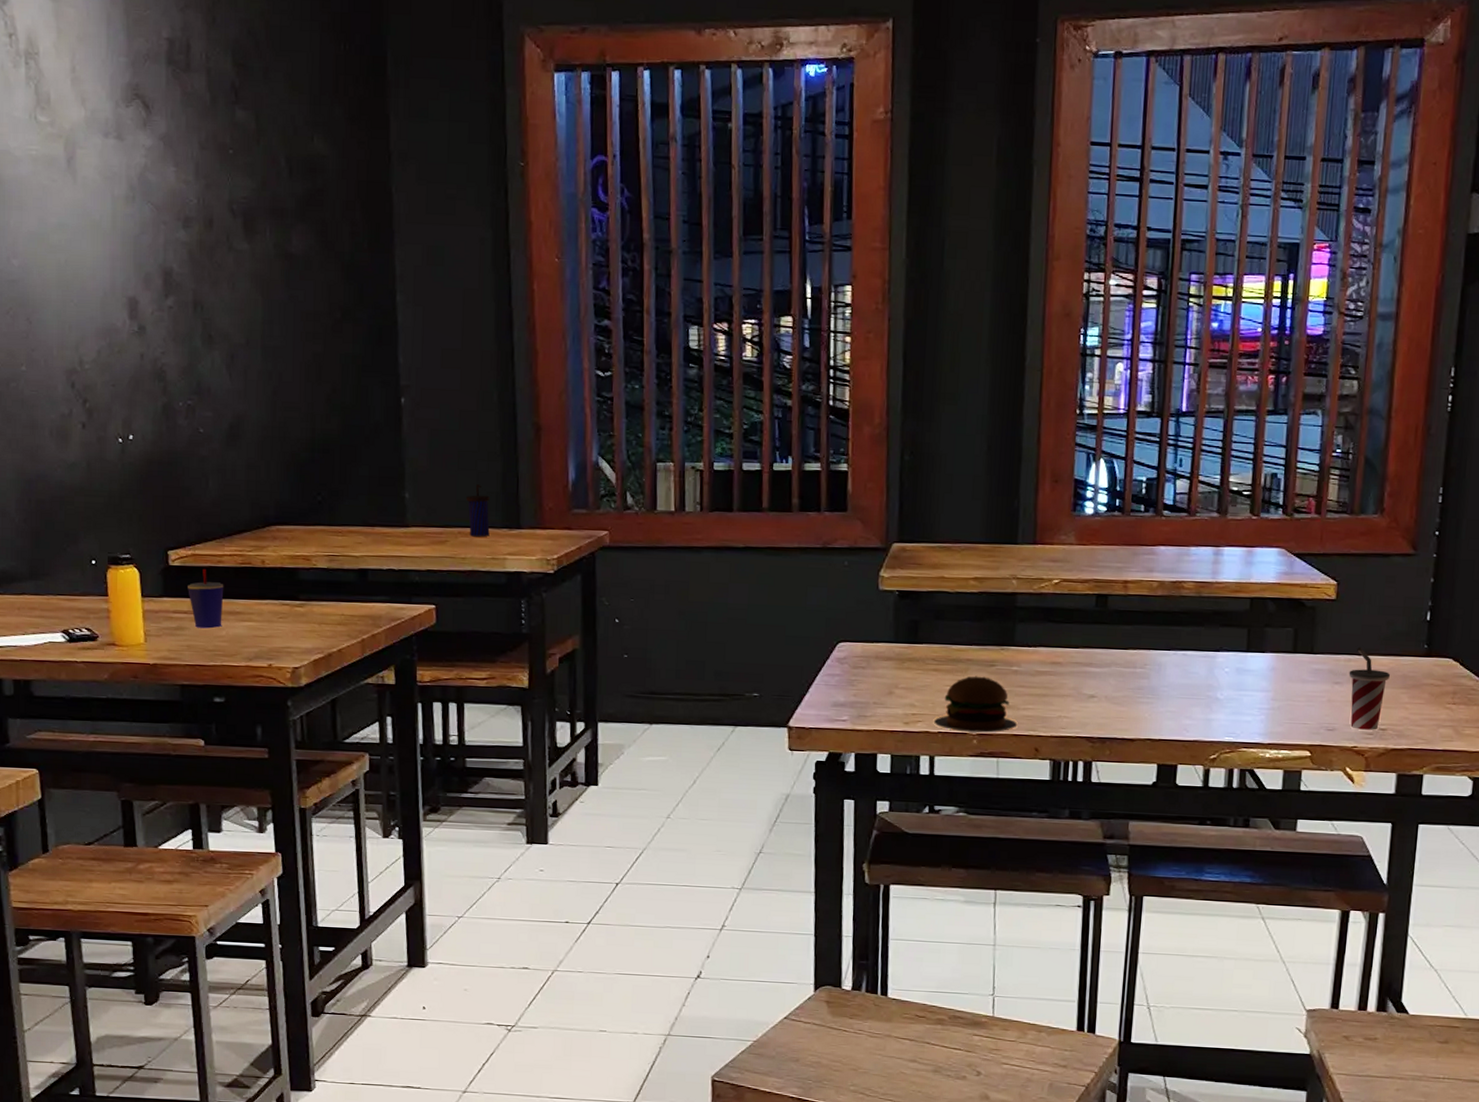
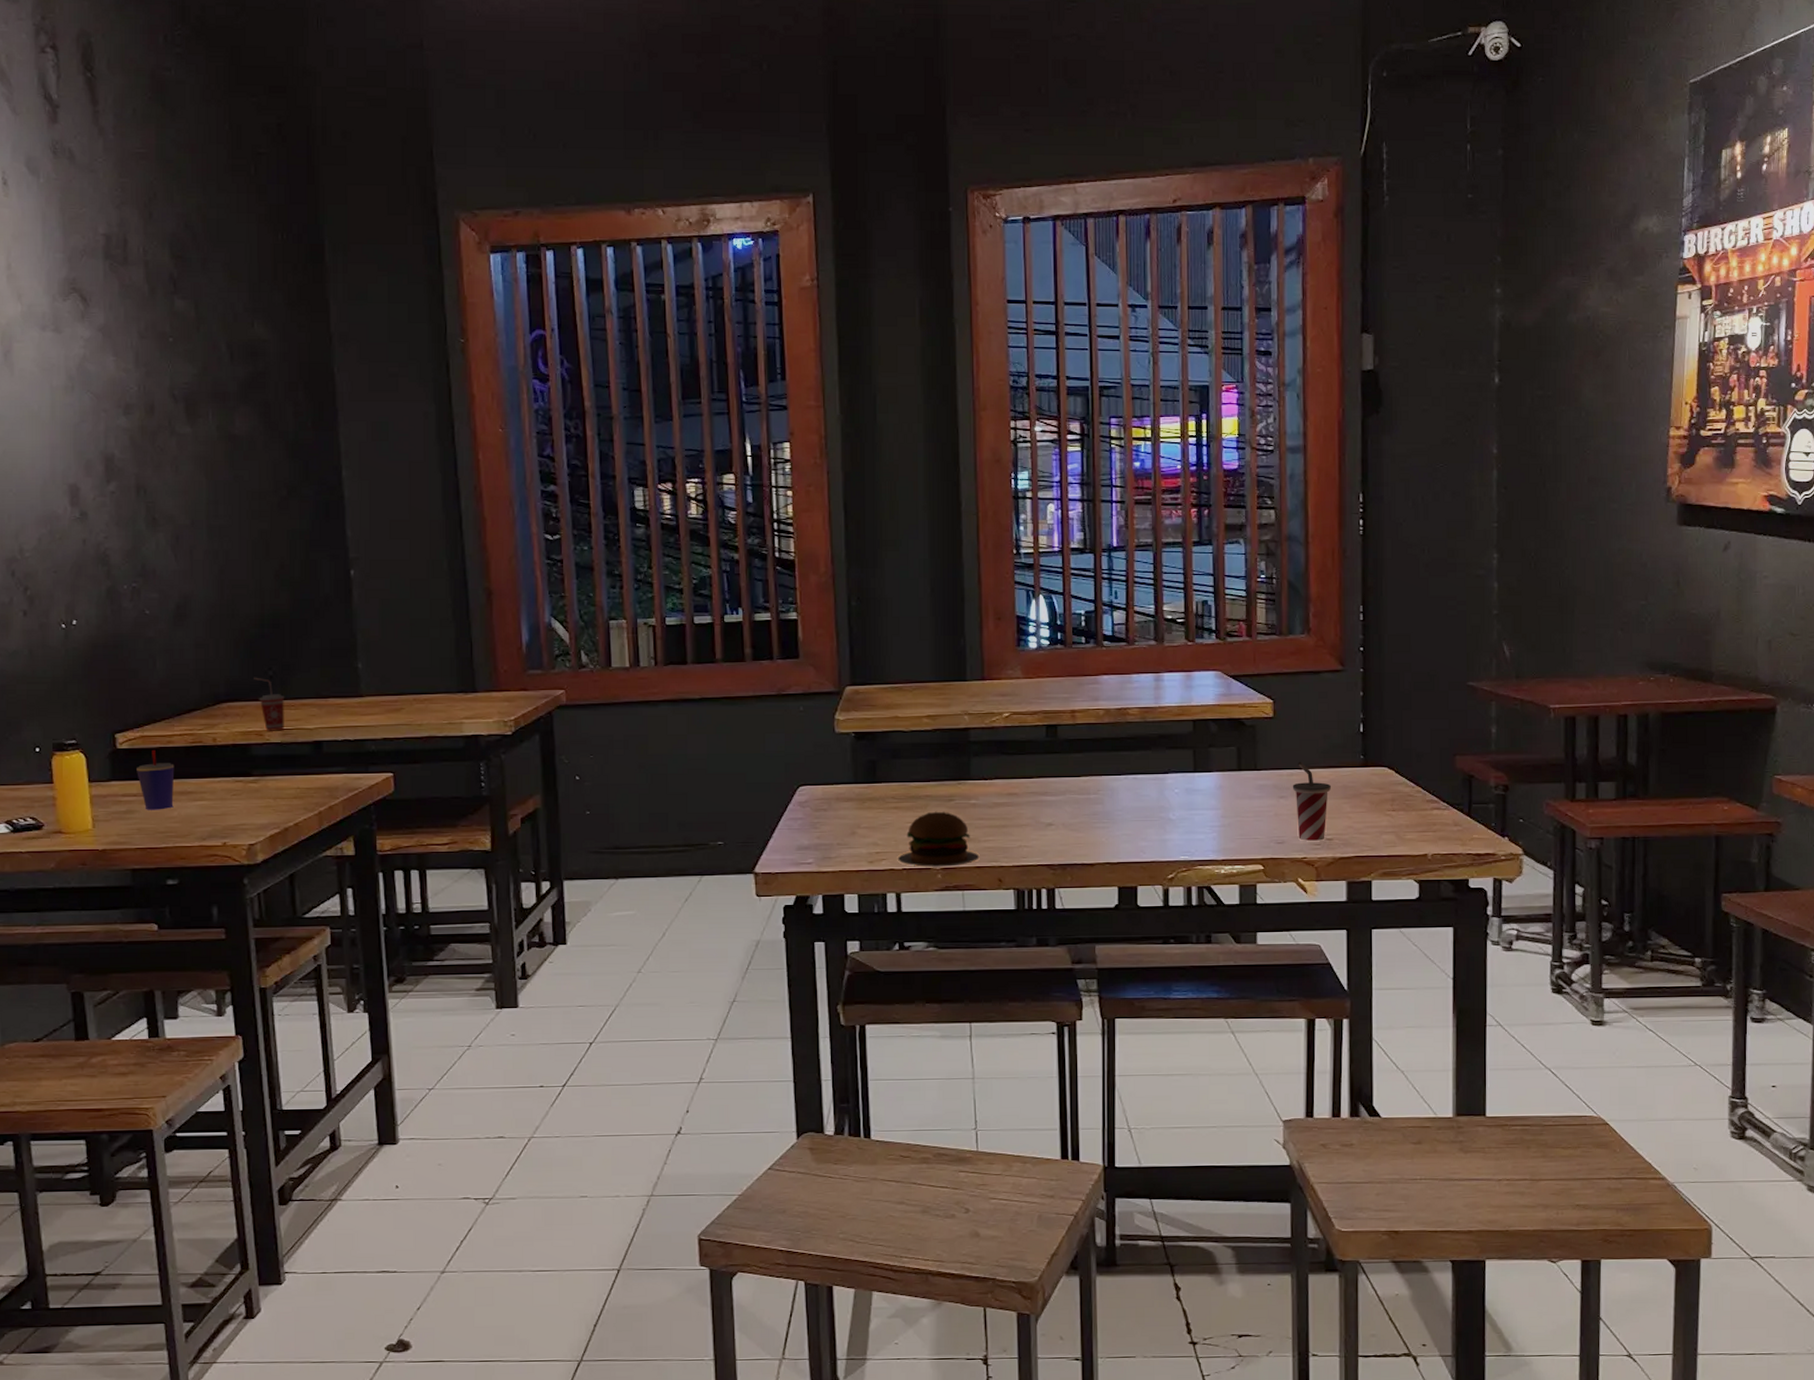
beverage cup: none [303,501,333,557] -> present [254,677,285,731]
beverage cup: present [466,483,490,537] -> none [420,650,445,703]

